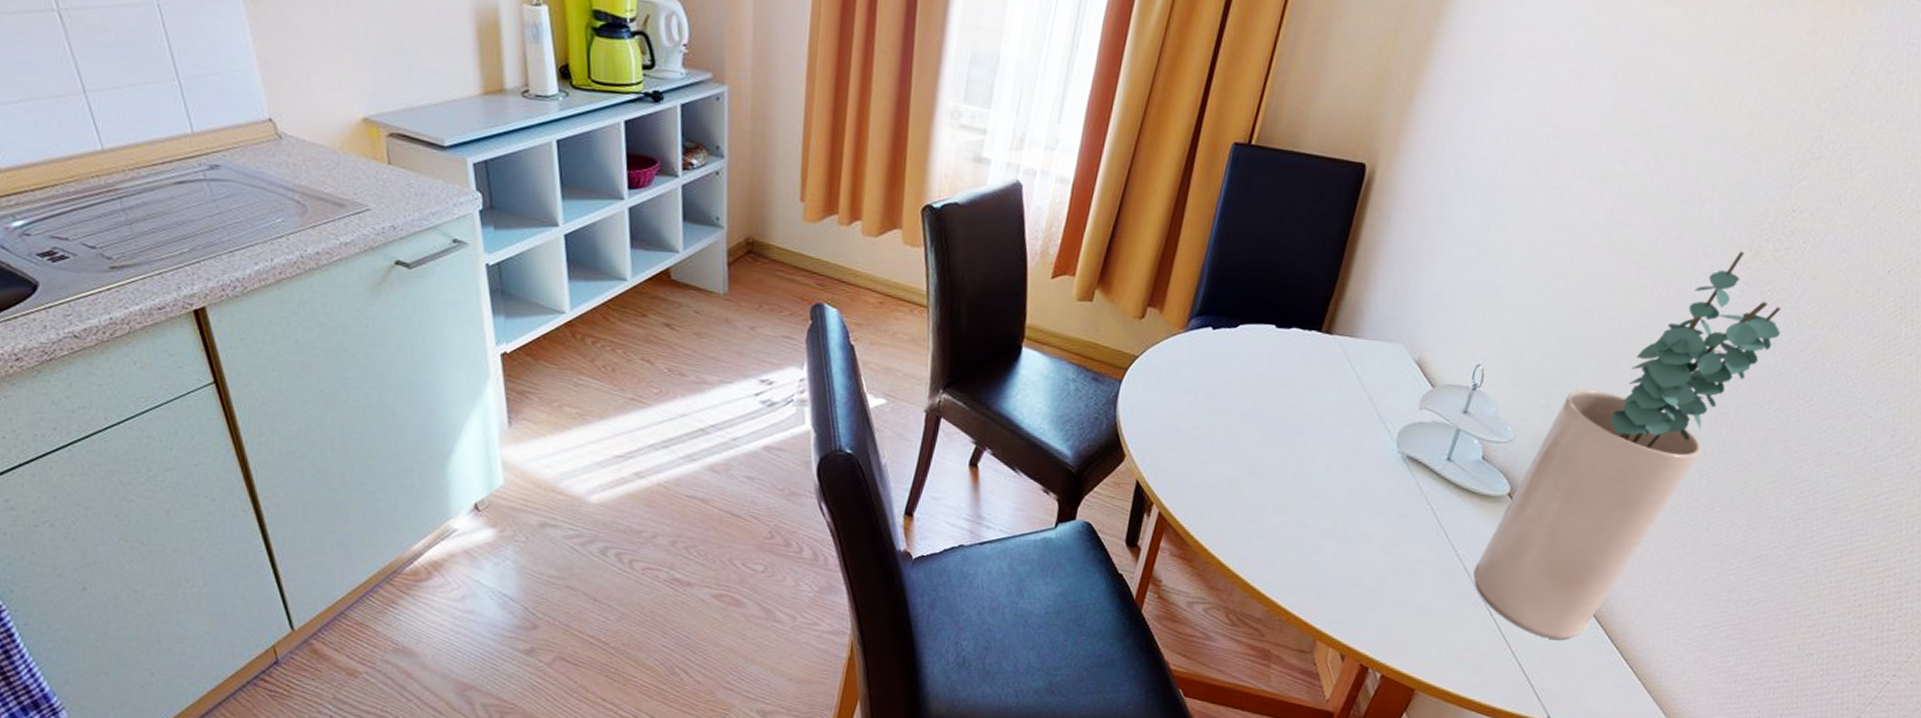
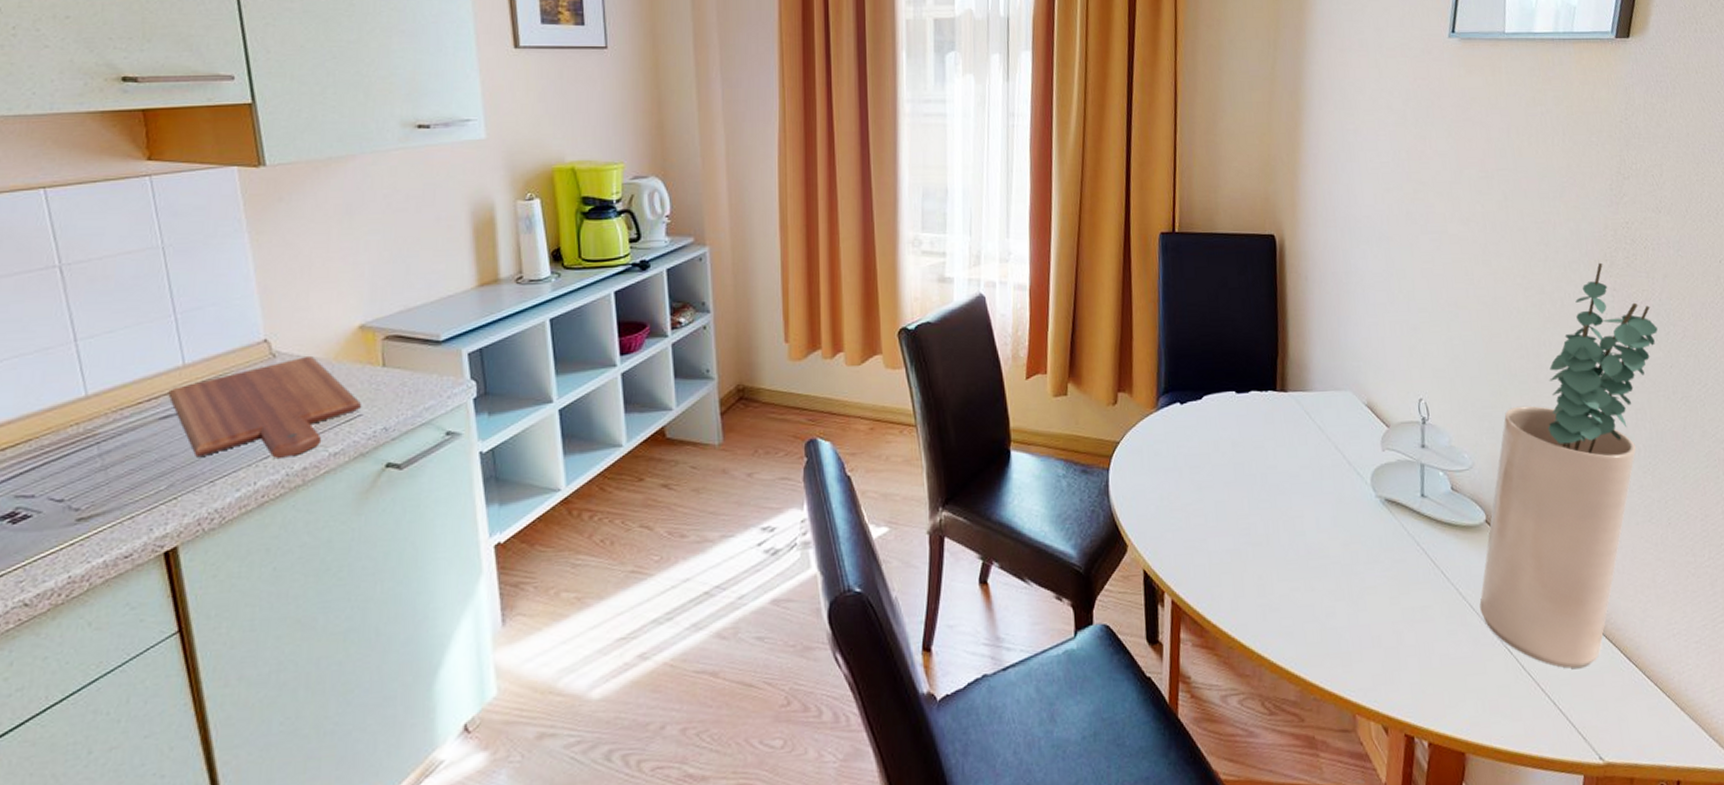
cutting board: none [180,142,370,240] -> present [168,357,362,458]

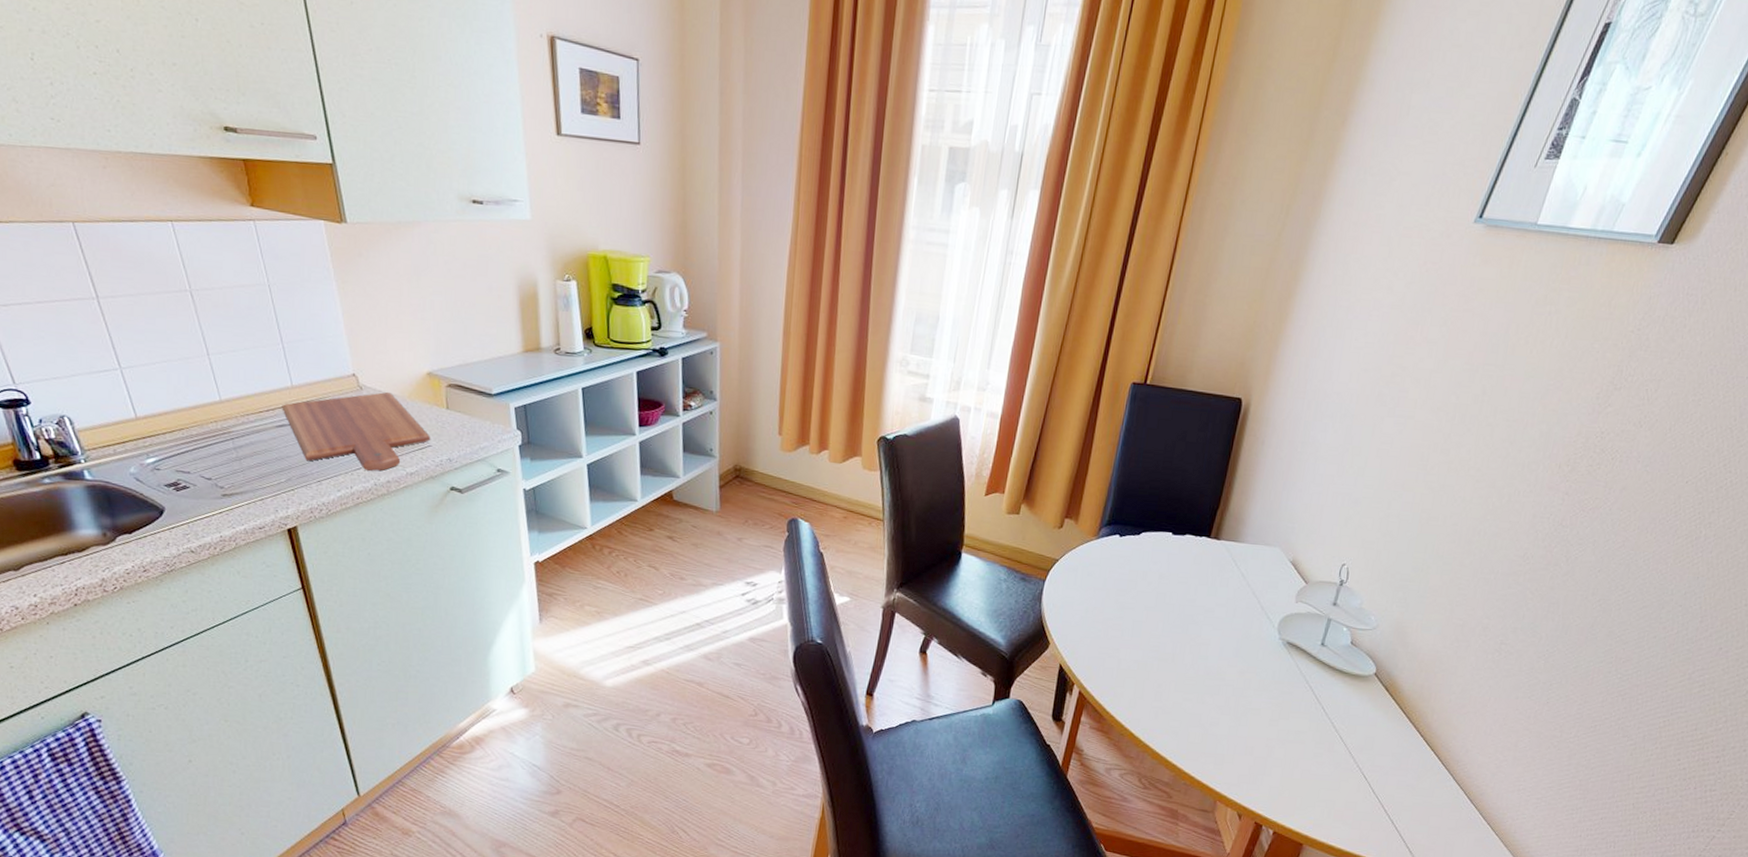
vase: present [1479,262,1658,669] -> none [1348,466,1598,800]

